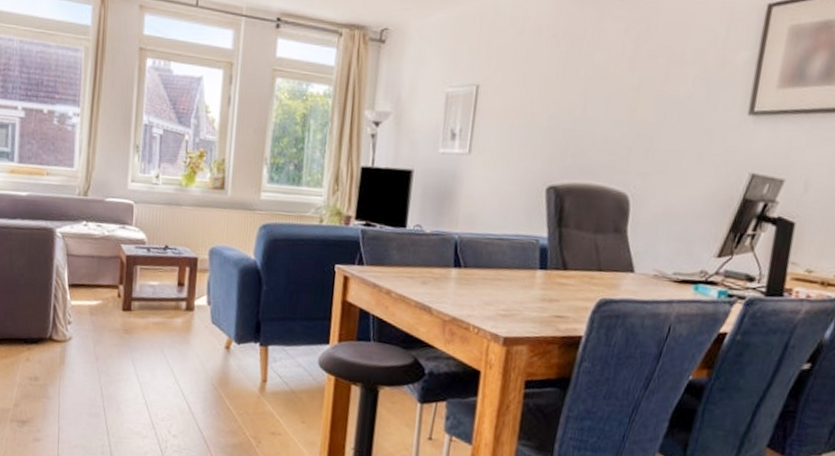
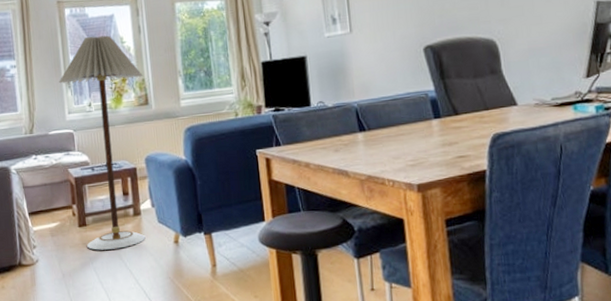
floor lamp: none [126,96,224,343] -> present [59,35,146,250]

